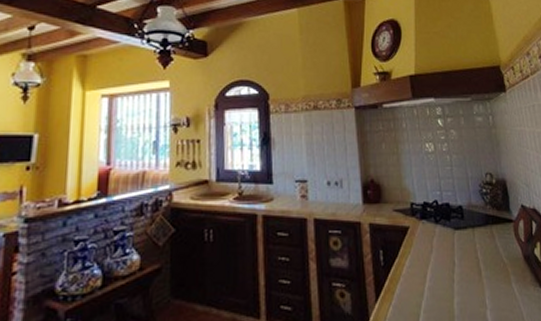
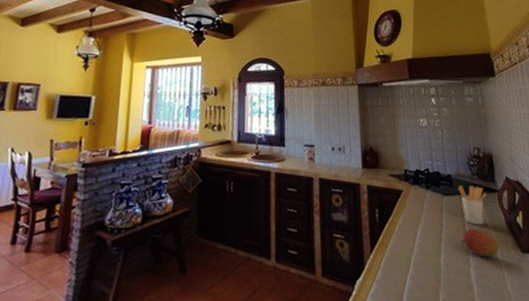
utensil holder: none [470,217,501,262] -> present [458,185,486,226]
fruit: none [475,265,518,297] -> present [461,228,500,258]

